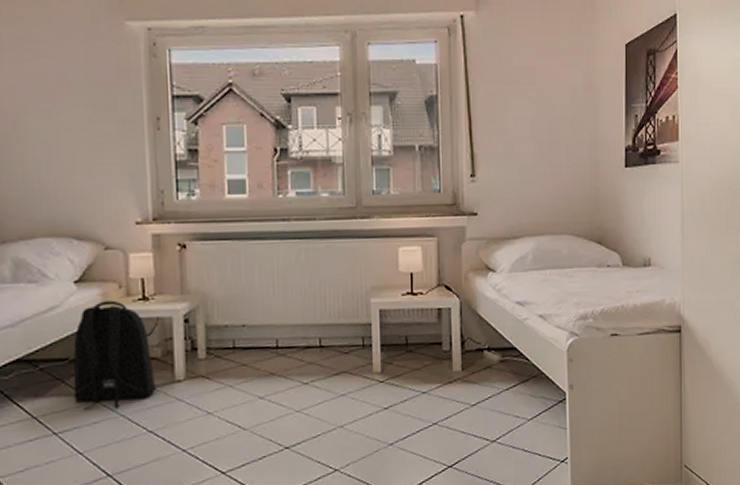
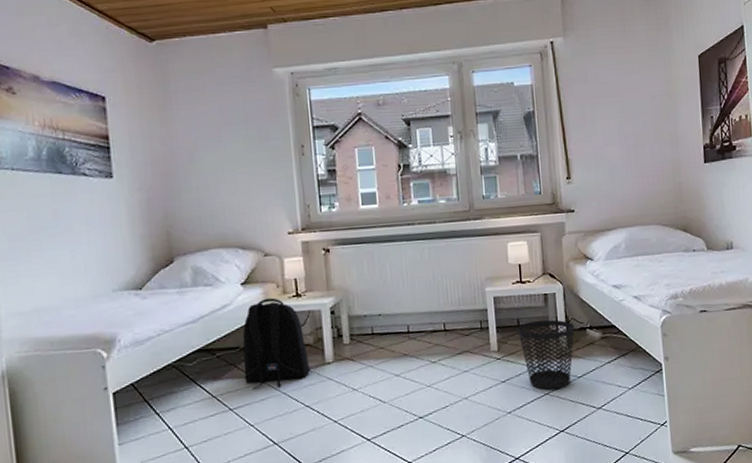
wastebasket: none [405,338,470,419] -> present [517,319,575,390]

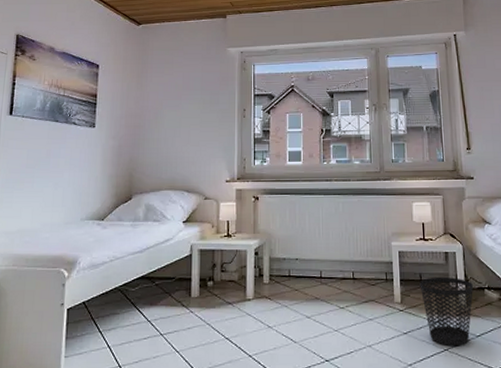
backpack: present [242,297,311,389] -> none [176,236,233,318]

